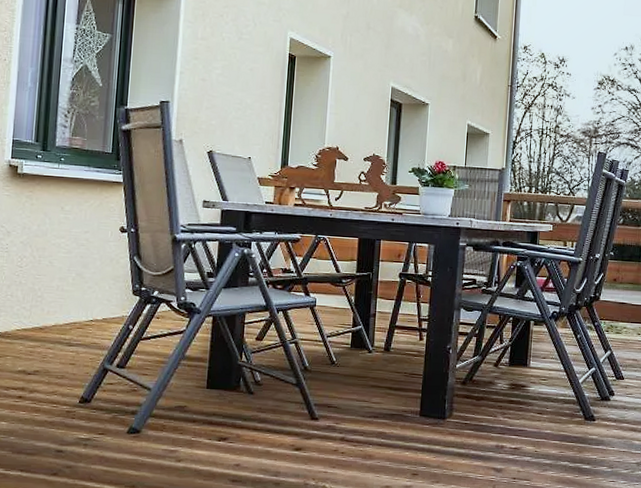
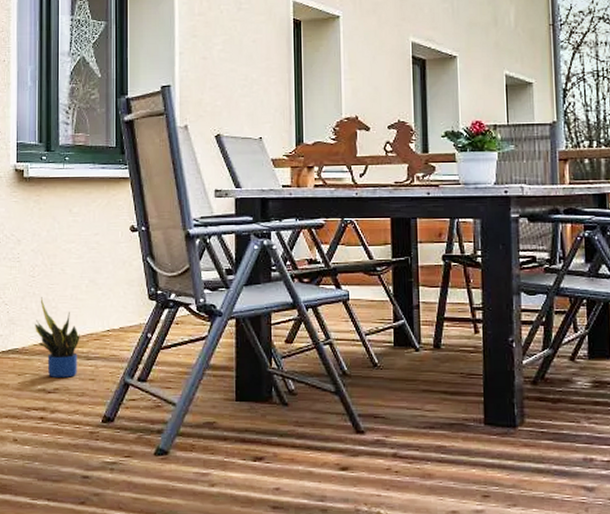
potted plant: none [19,286,64,361] -> present [35,297,80,377]

